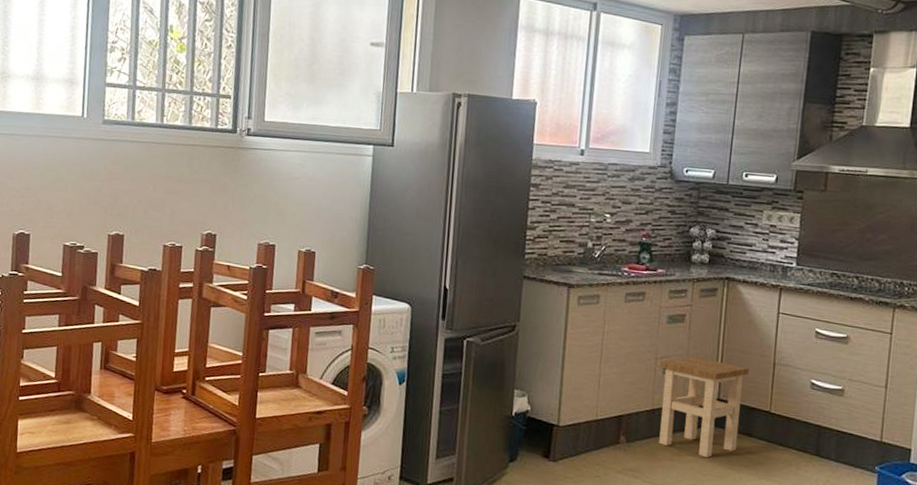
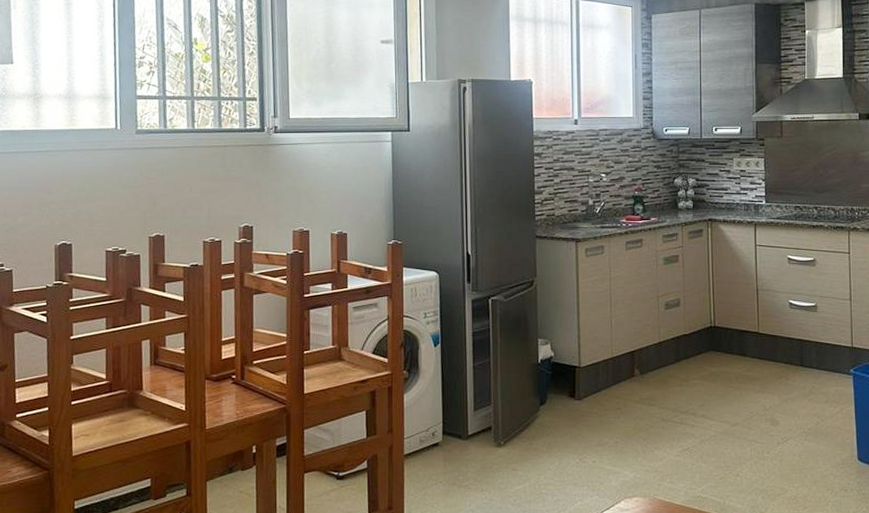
stool: present [659,356,749,457] -> none [662,291,737,379]

